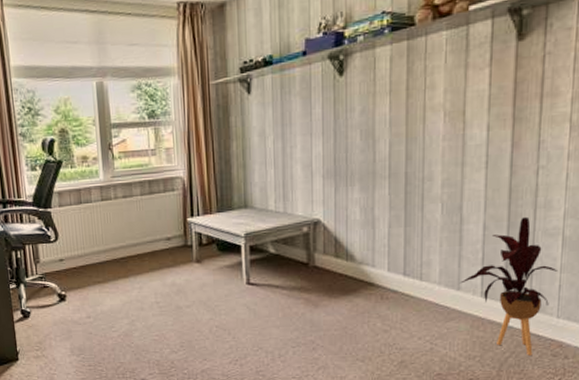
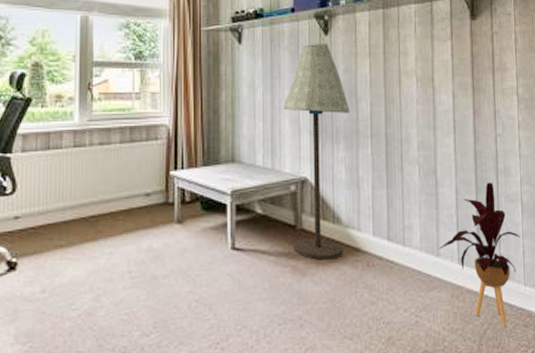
floor lamp: none [294,84,366,293] -> present [282,43,350,260]

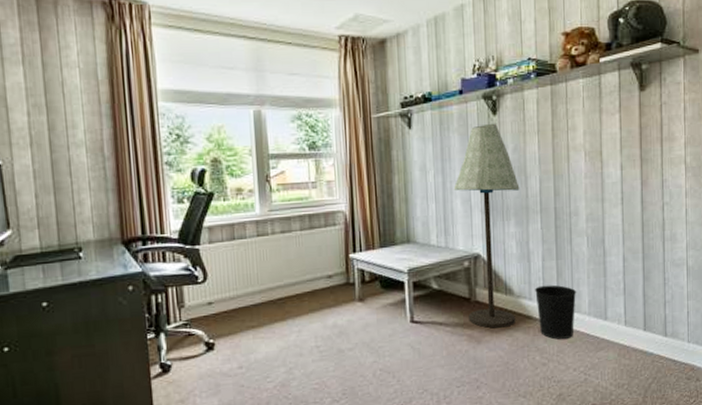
wastebasket: none [364,215,408,276] -> present [535,284,577,340]
house plant: present [439,182,521,327] -> none [606,248,686,380]

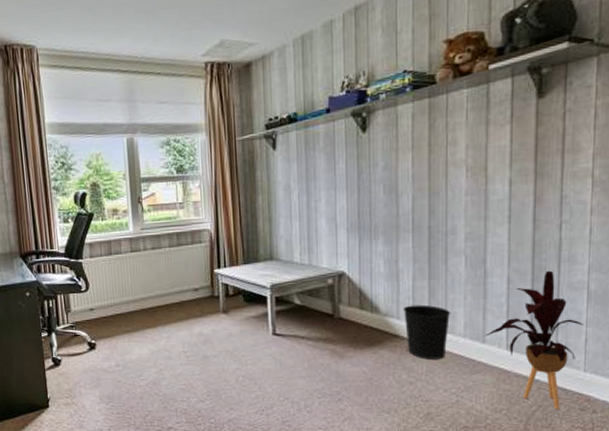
floor lamp: present [453,123,520,328] -> none [318,140,390,345]
house plant: none [606,248,686,380] -> present [485,270,584,409]

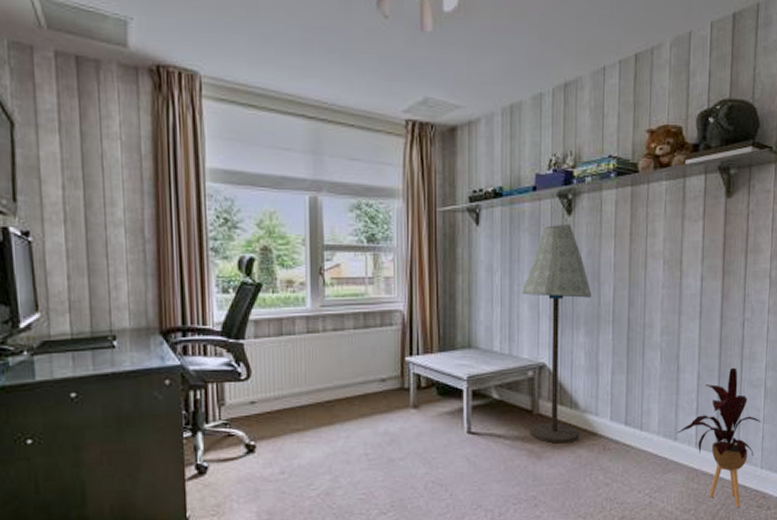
floor lamp: none [318,140,390,345] -> present [521,224,592,444]
wastebasket: present [404,304,451,359] -> none [602,400,647,459]

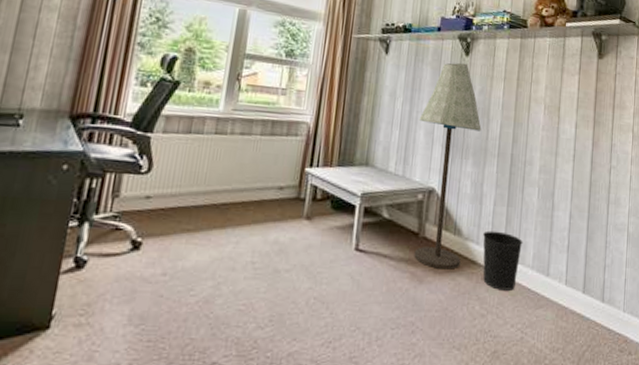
wastebasket: none [602,400,647,459] -> present [483,230,523,291]
house plant: present [676,367,762,507] -> none [549,210,625,350]

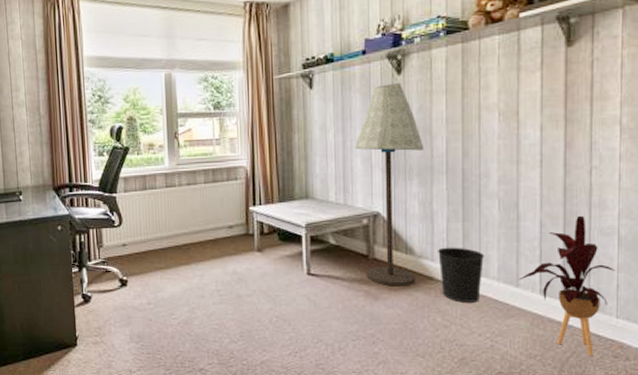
house plant: none [549,210,625,350] -> present [518,215,616,356]

